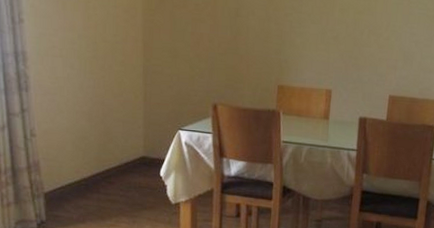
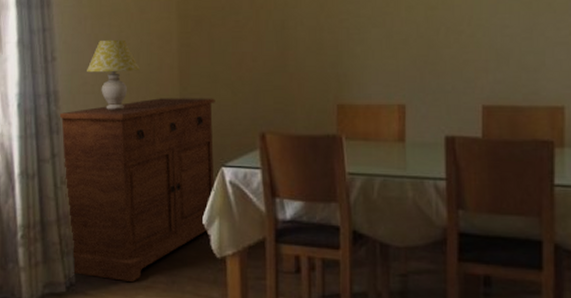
sideboard: none [28,66,175,222] -> present [59,98,215,283]
table lamp: none [55,7,106,75] -> present [87,39,140,111]

